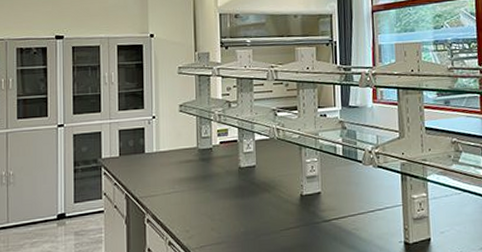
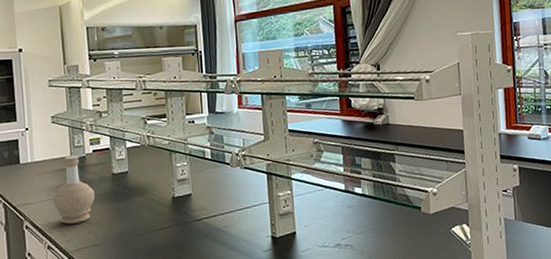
bottle: none [177,146,220,220] -> present [53,155,95,225]

